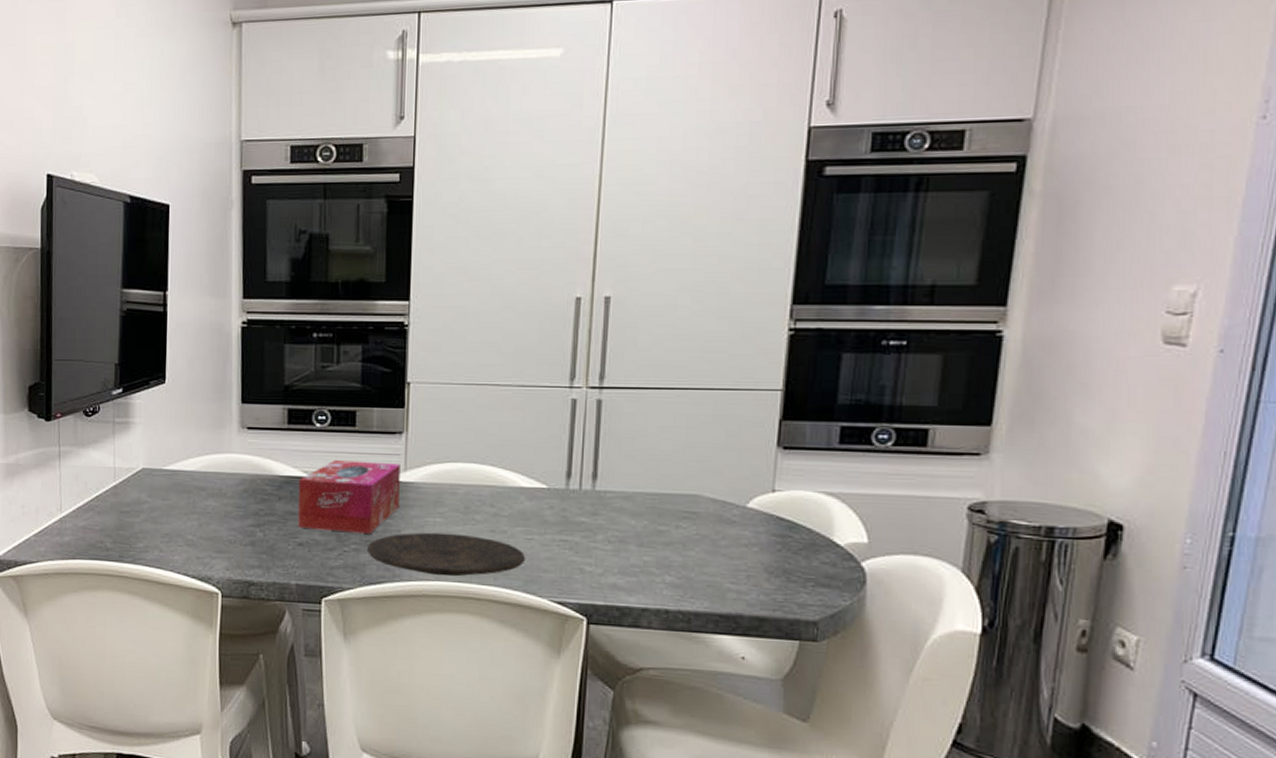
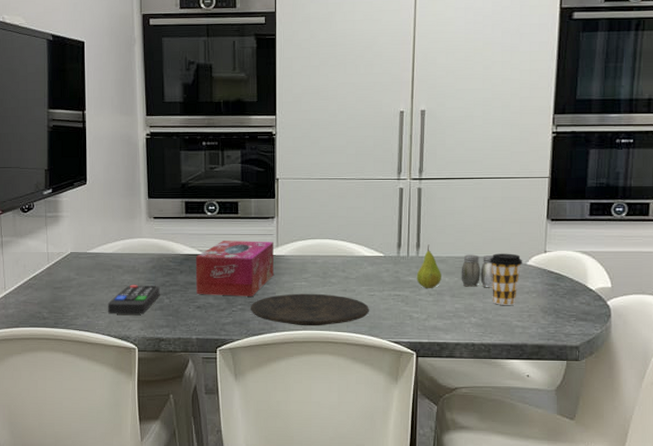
remote control: none [185,511,252,550] -> present [107,284,160,314]
fruit: none [591,475,626,535] -> present [416,244,441,289]
salt and pepper shaker: none [652,490,699,537] -> present [461,254,493,288]
coffee cup: none [694,490,741,561] -> present [490,253,523,305]

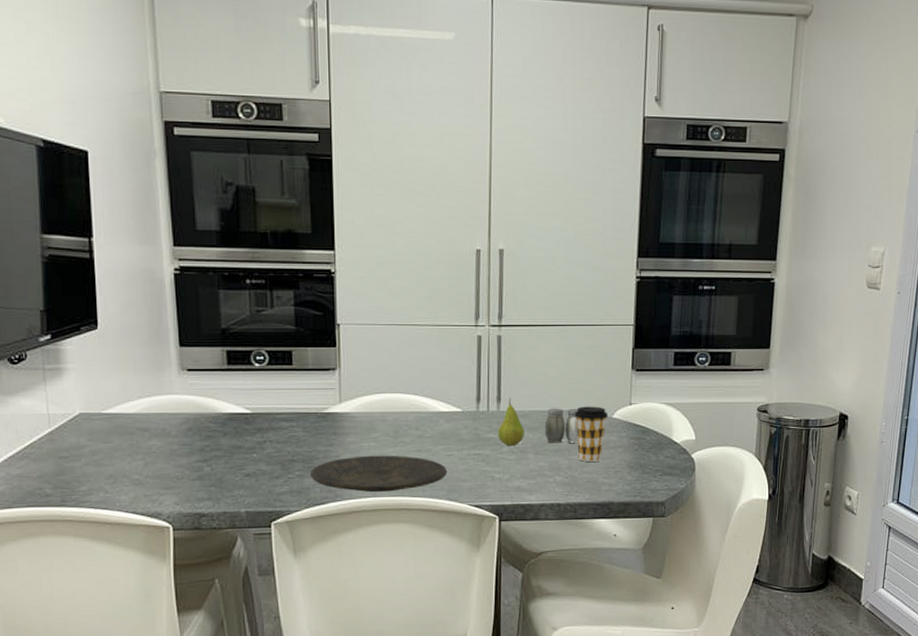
remote control: present [107,284,160,314] -> none [131,450,199,487]
tissue box: present [195,241,274,296] -> none [241,396,337,461]

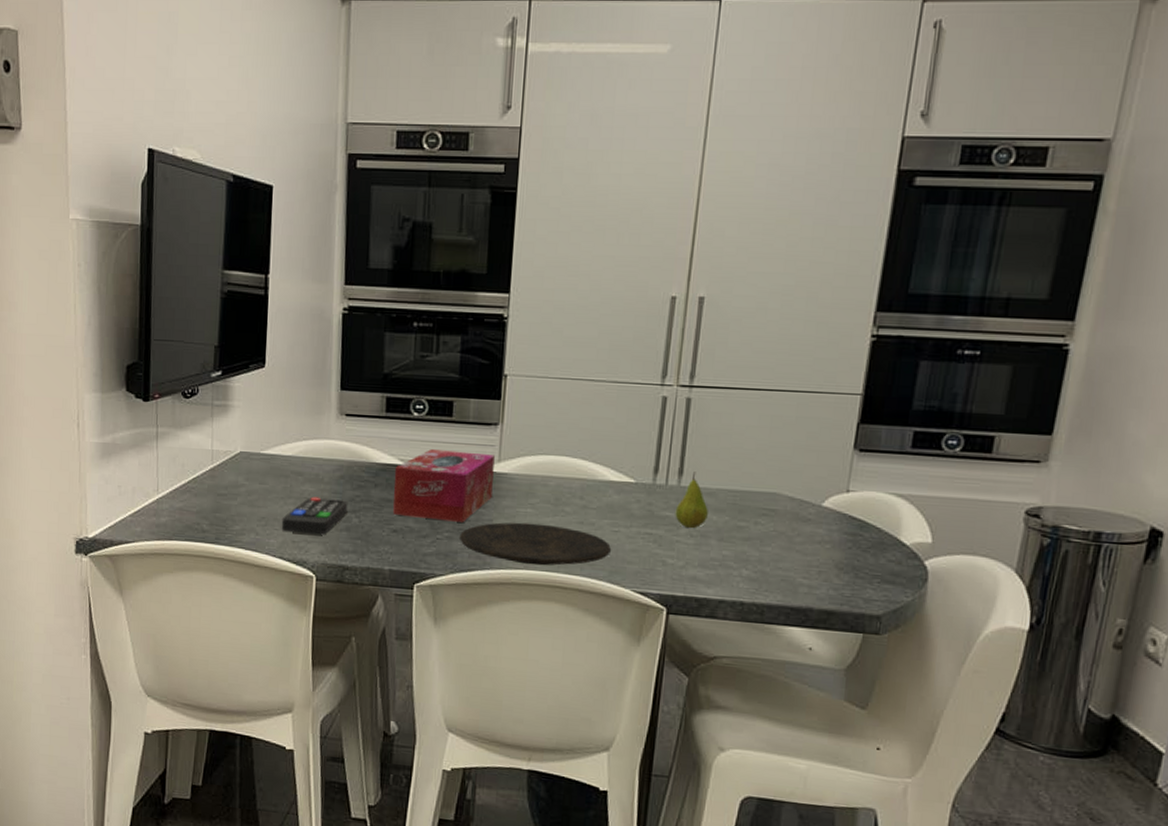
remote control: none [131,450,199,487] -> present [281,496,348,535]
tissue box: none [241,396,337,461] -> present [393,449,495,522]
salt and pepper shaker: present [545,408,578,444] -> none [733,488,778,533]
coffee cup: present [574,406,609,462] -> none [773,489,817,557]

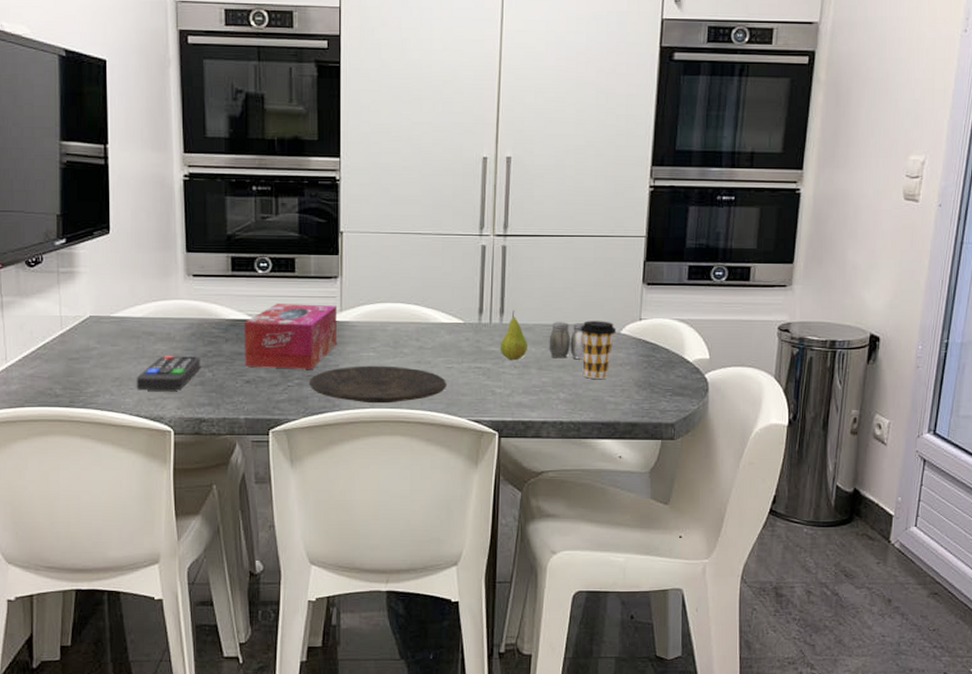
salt and pepper shaker: none [733,488,778,533] -> present [549,322,584,360]
coffee cup: none [773,489,817,557] -> present [580,321,617,379]

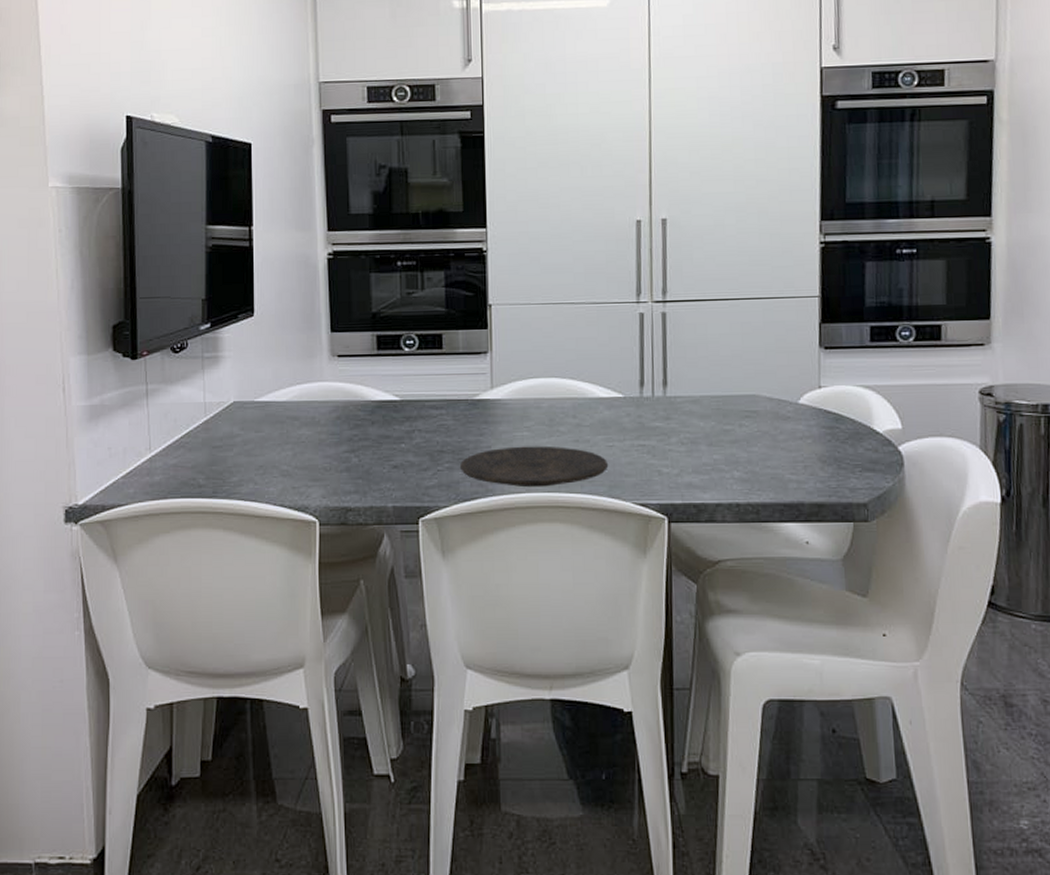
remote control: present [136,355,201,391] -> none [280,440,347,479]
tissue box: present [244,304,337,369] -> none [390,381,488,452]
fruit: present [500,310,527,361] -> none [664,381,695,437]
salt and pepper shaker: present [549,322,584,360] -> none [718,392,759,434]
coffee cup: present [580,321,617,379] -> none [753,390,794,455]

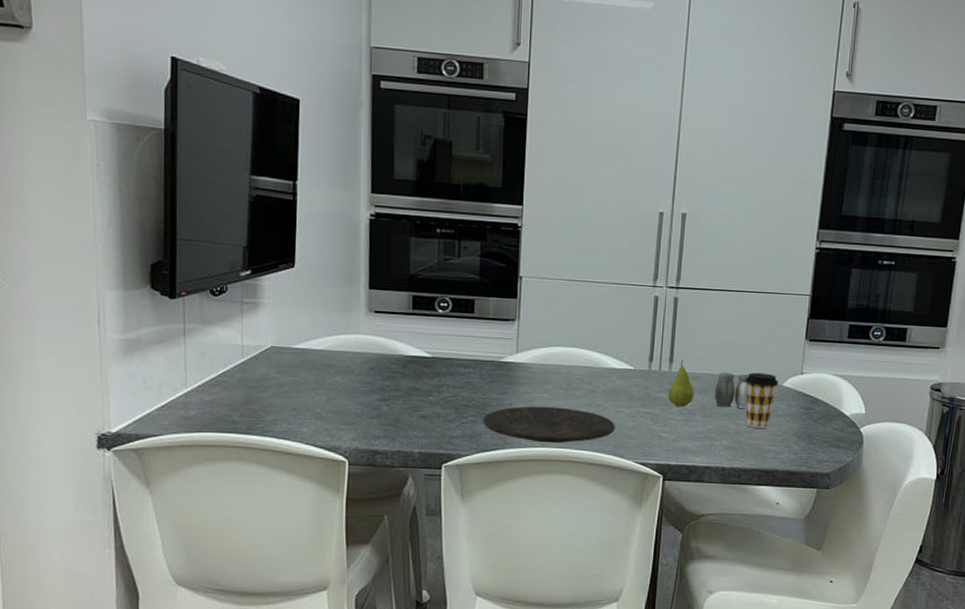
fruit: none [664,381,695,437] -> present [667,359,694,408]
salt and pepper shaker: none [718,392,759,434] -> present [714,372,749,409]
coffee cup: none [753,390,794,455] -> present [745,372,779,428]

